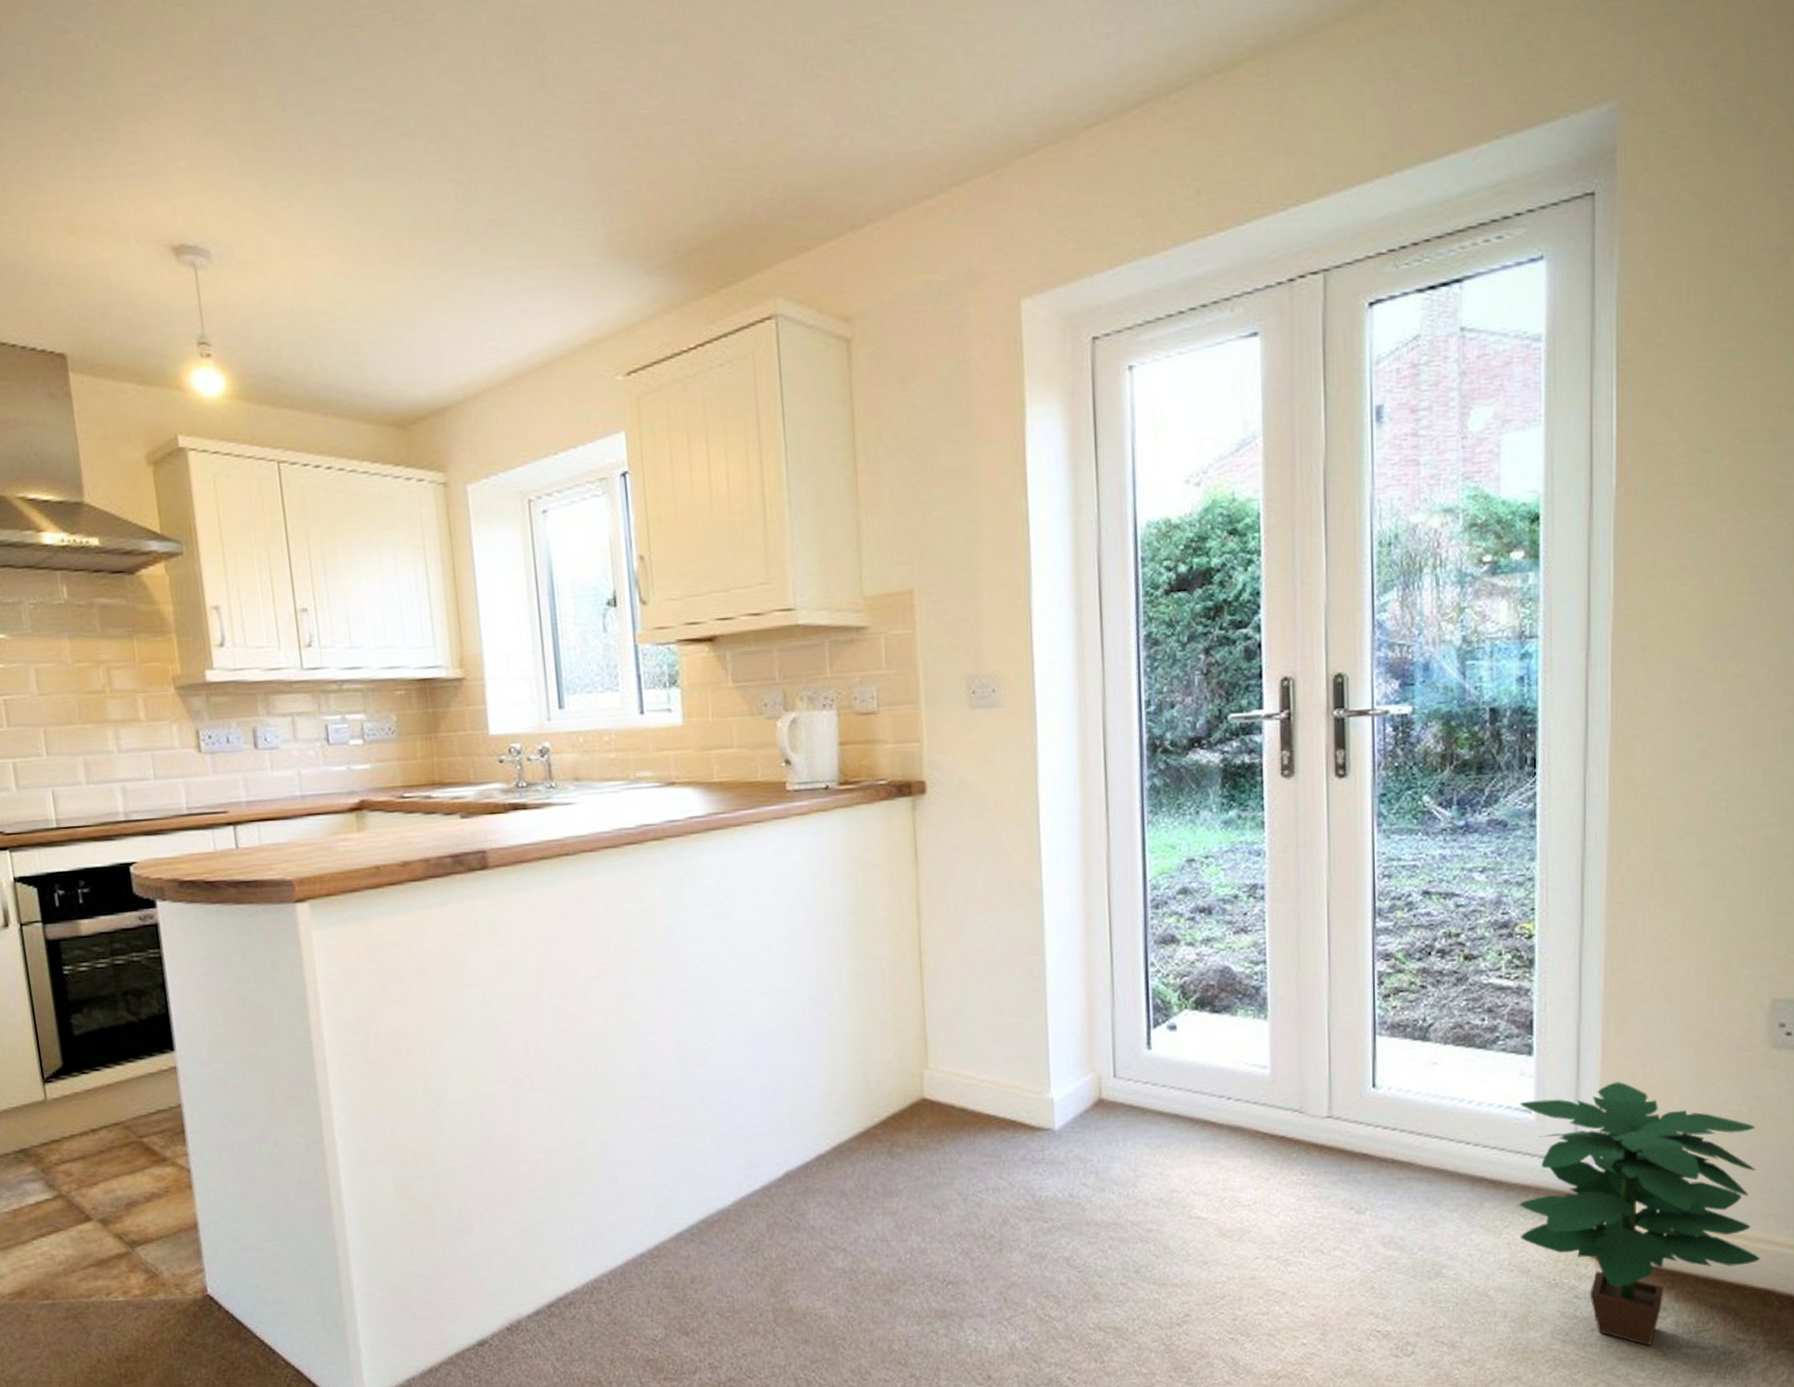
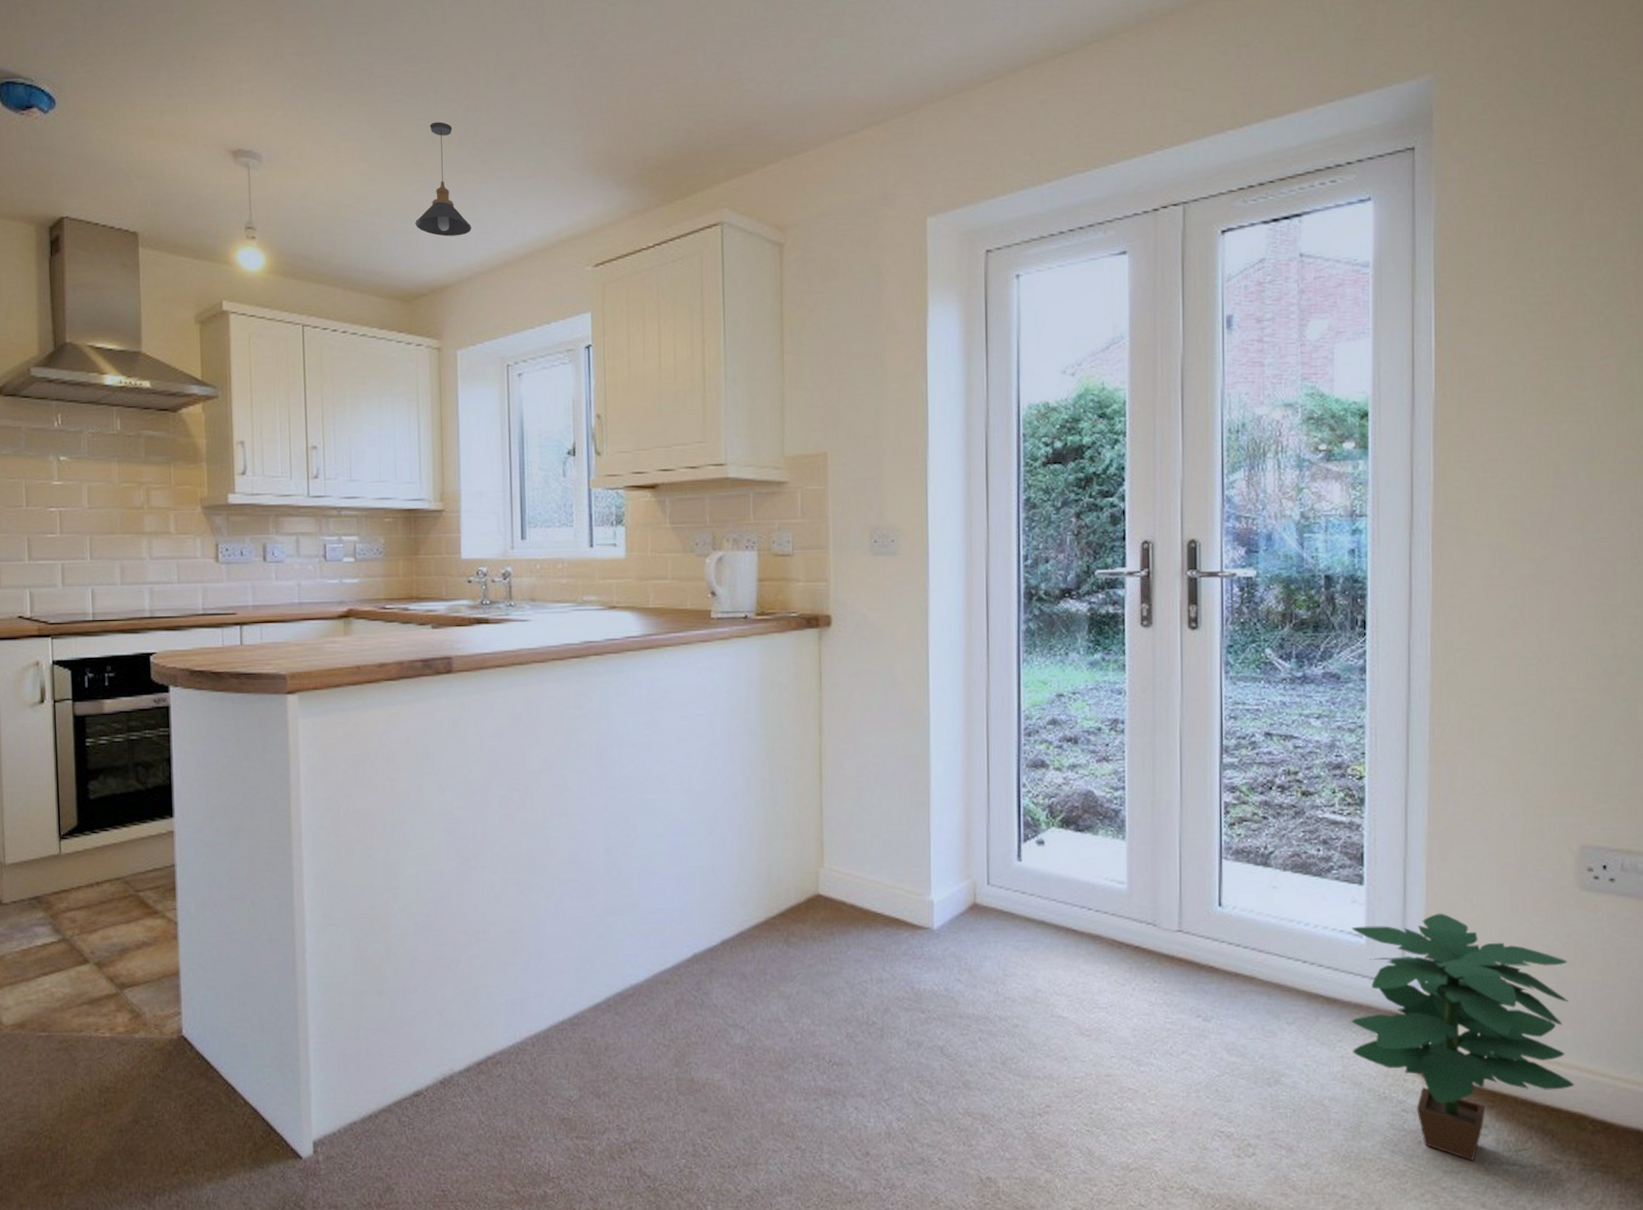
pendant light: none [405,201,475,345] -> present [415,122,472,237]

